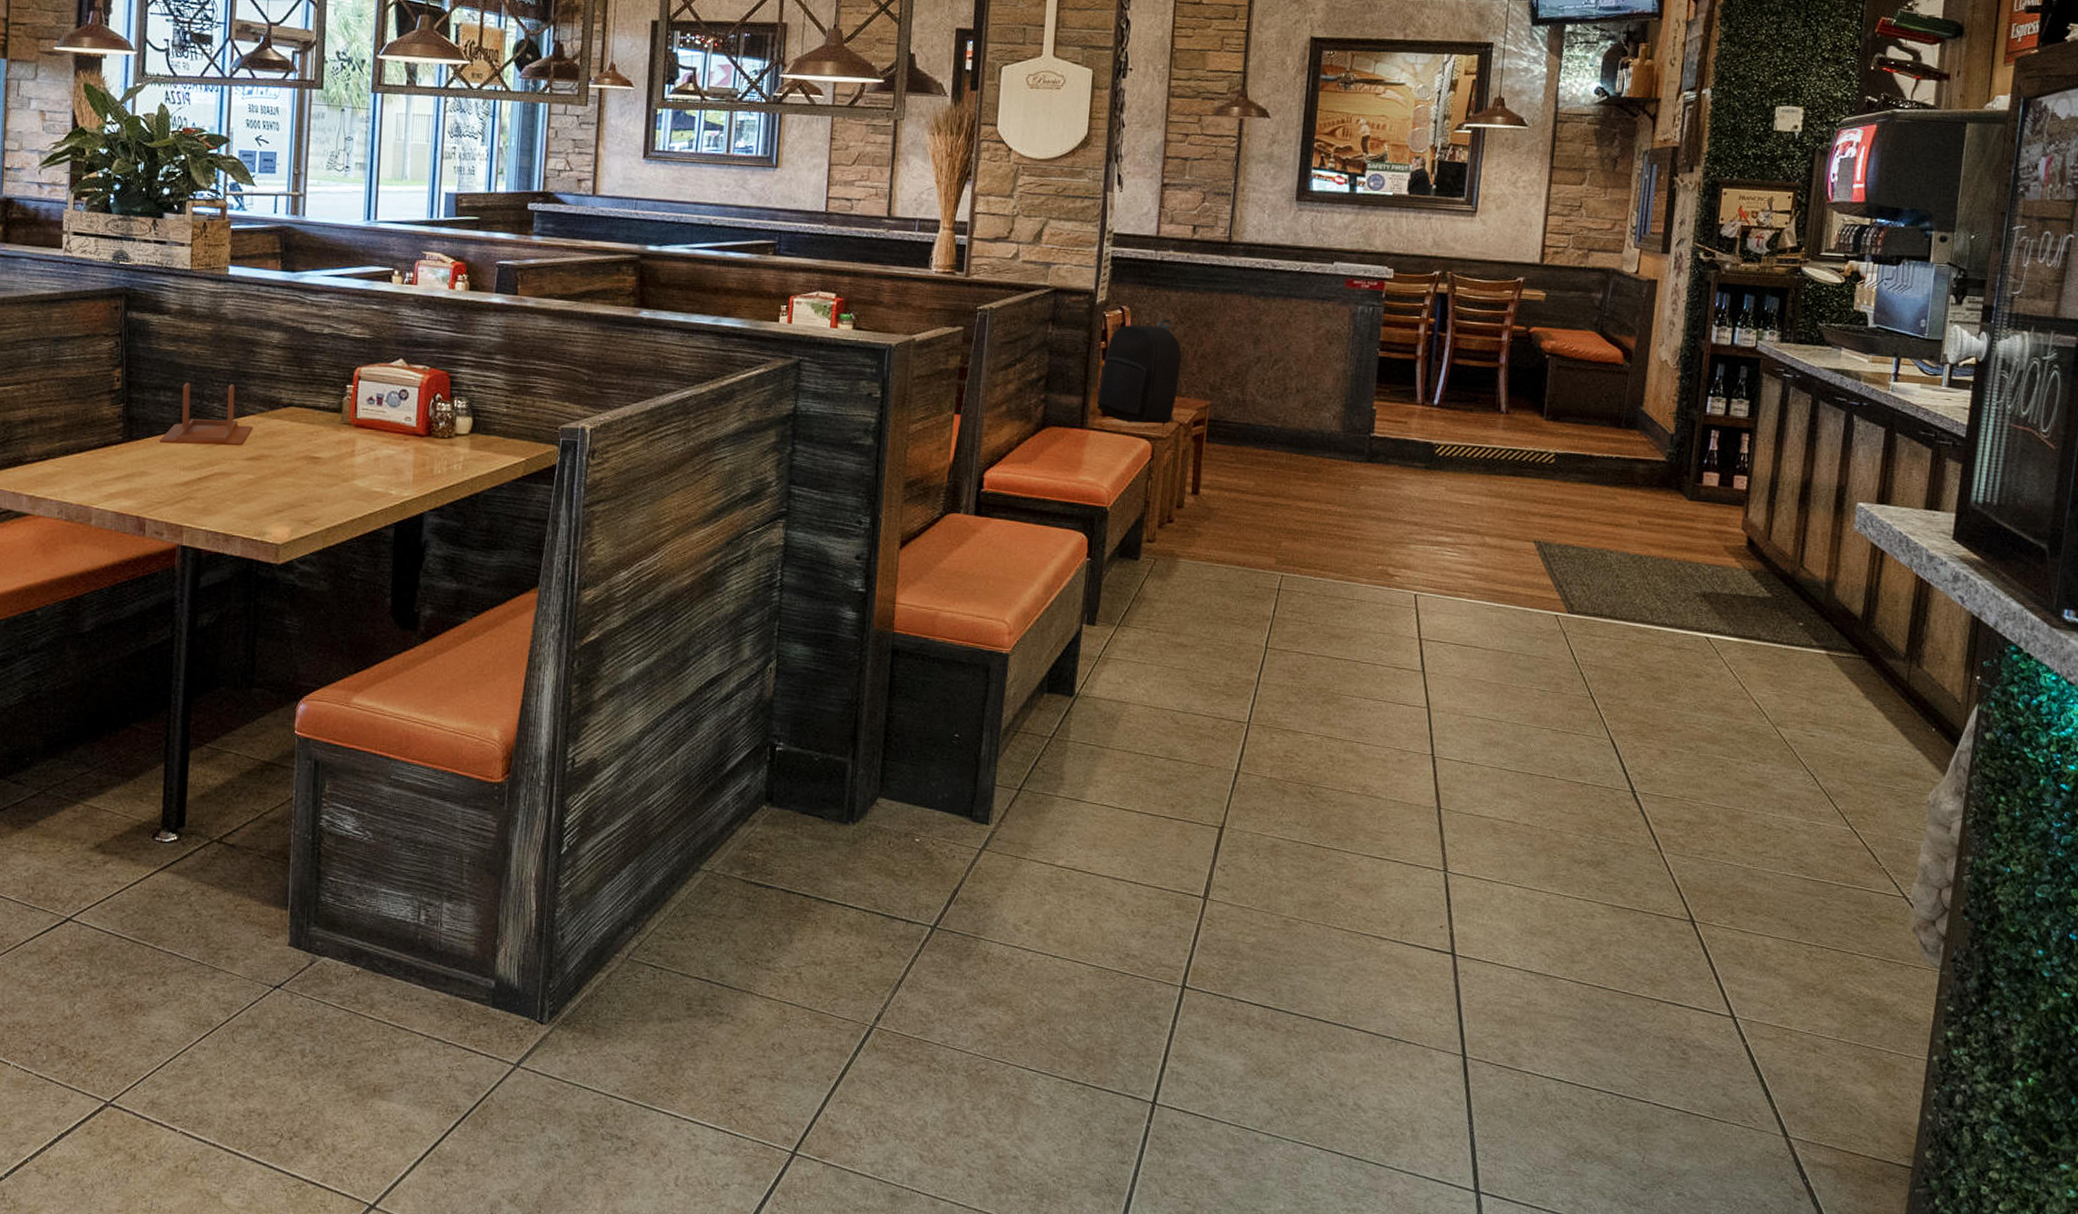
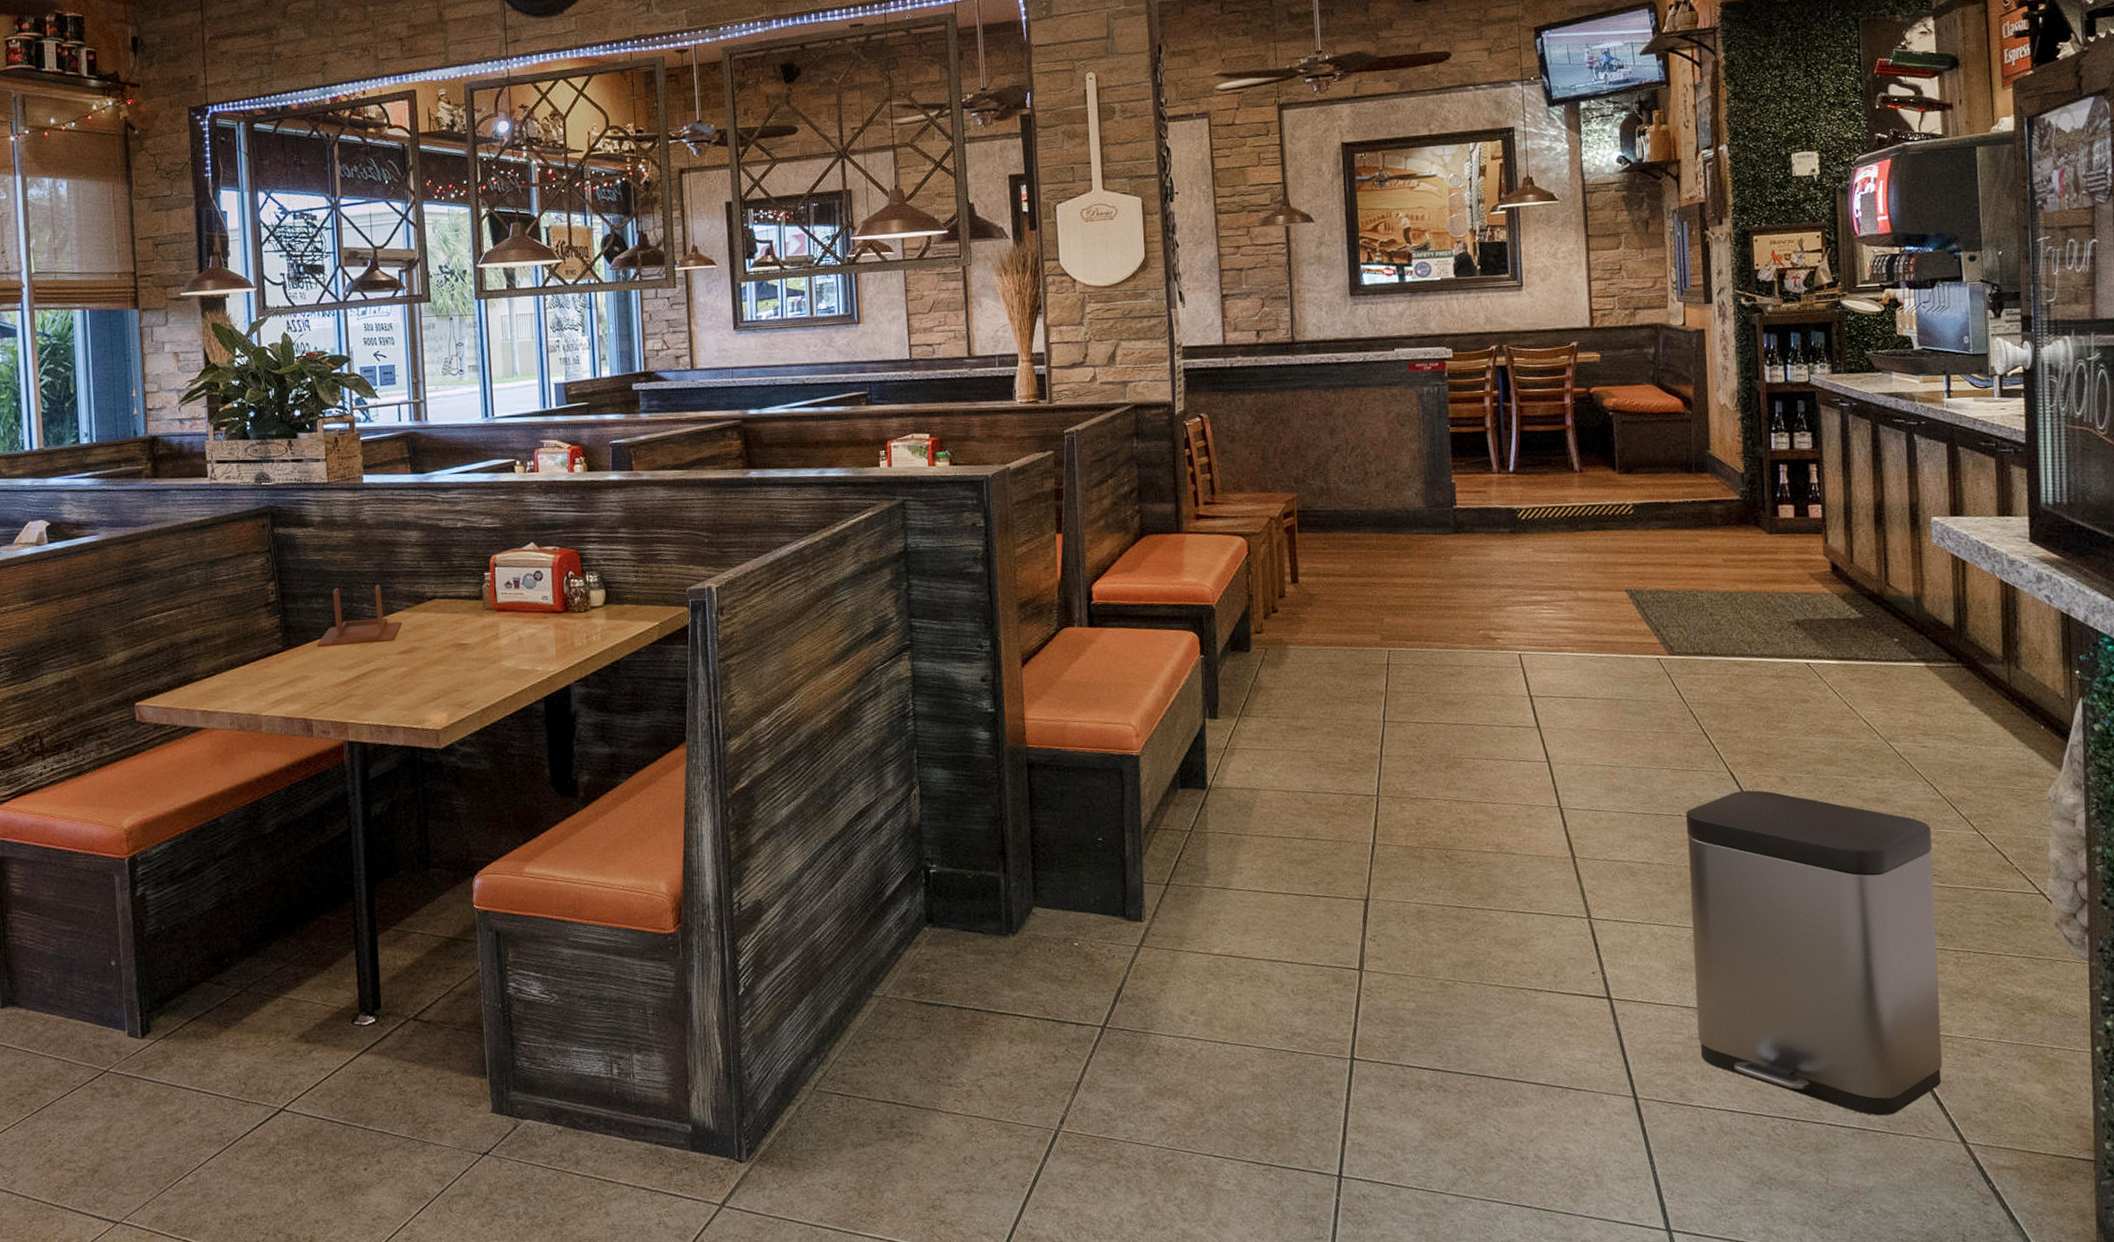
backpack: present [1096,319,1182,426] -> none [1188,421,1265,522]
pedal bin: none [1536,759,1805,1101] -> present [1685,790,1943,1116]

